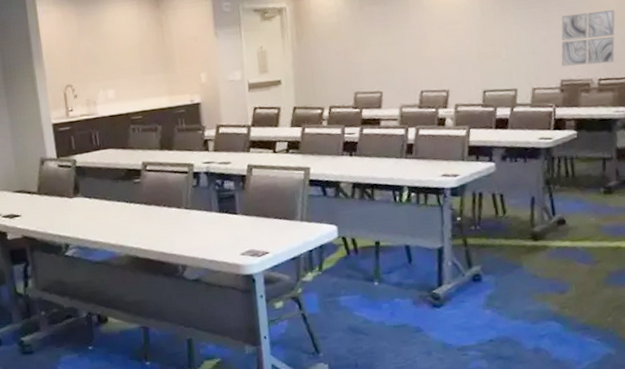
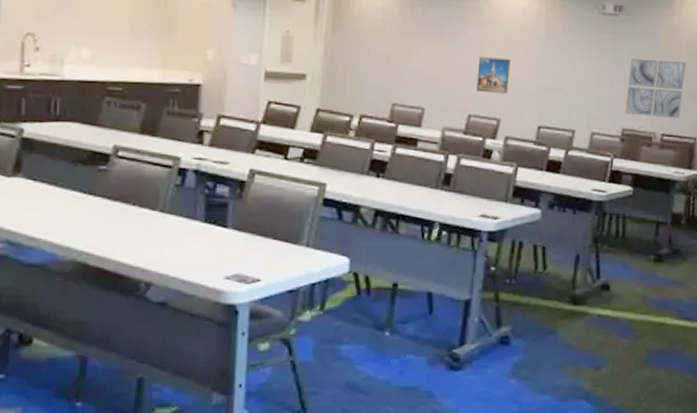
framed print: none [423,36,453,70] -> present [476,57,510,94]

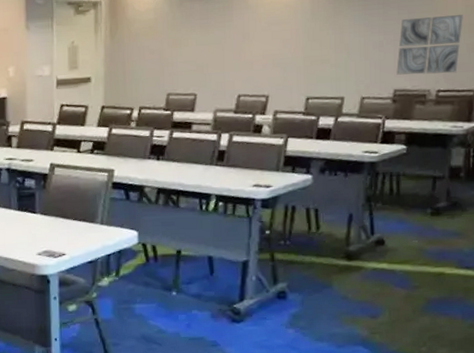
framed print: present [476,57,510,94] -> none [244,37,277,73]

